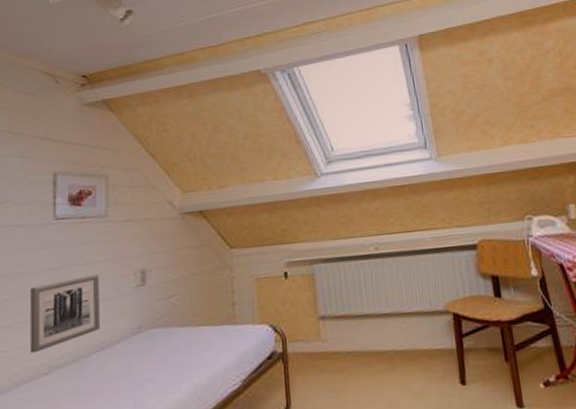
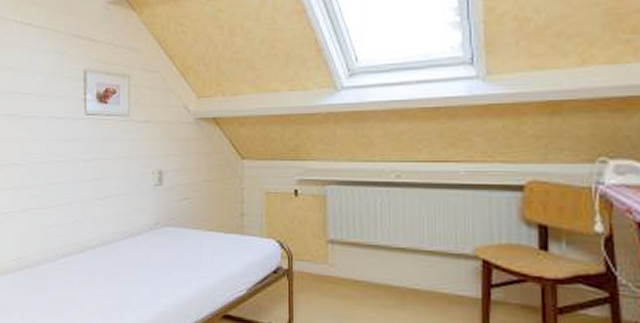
wall art: present [29,273,100,354] -> none [68,169,123,233]

